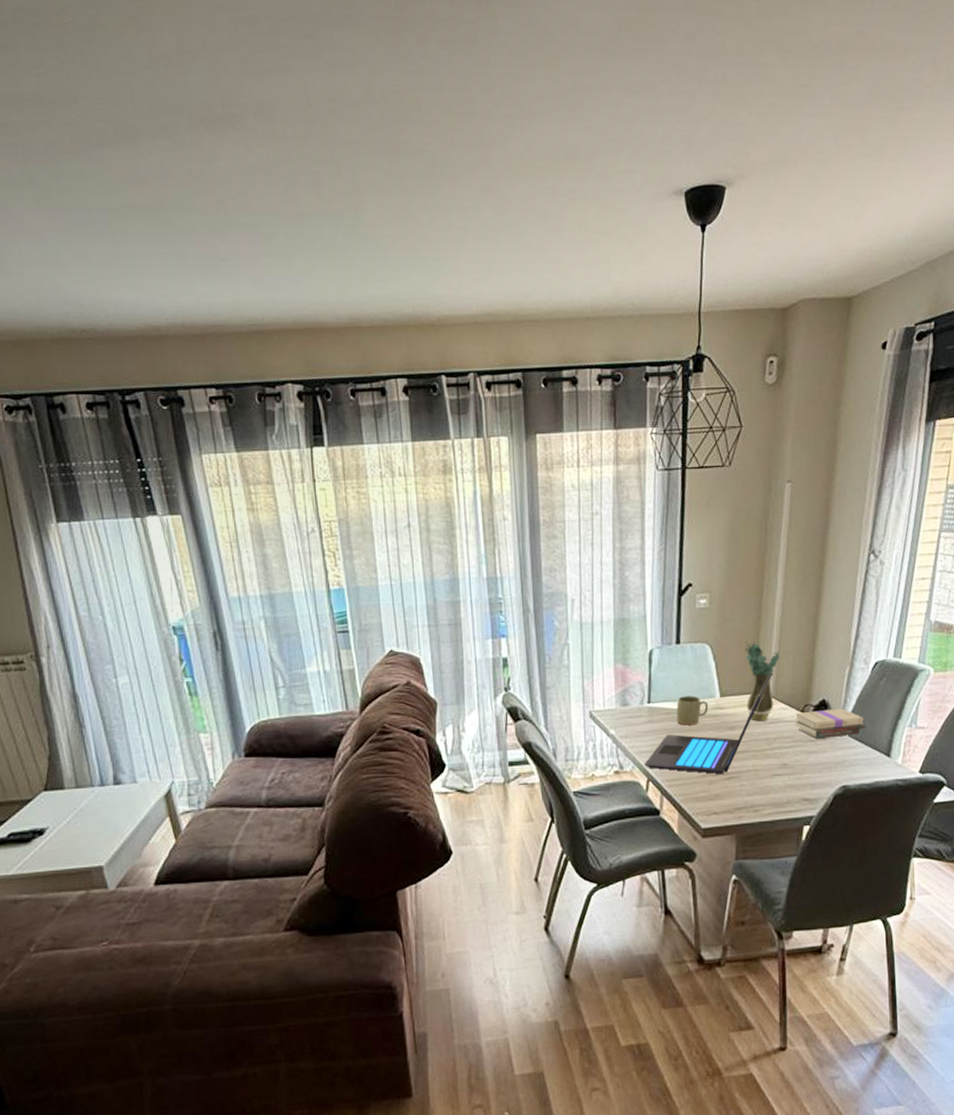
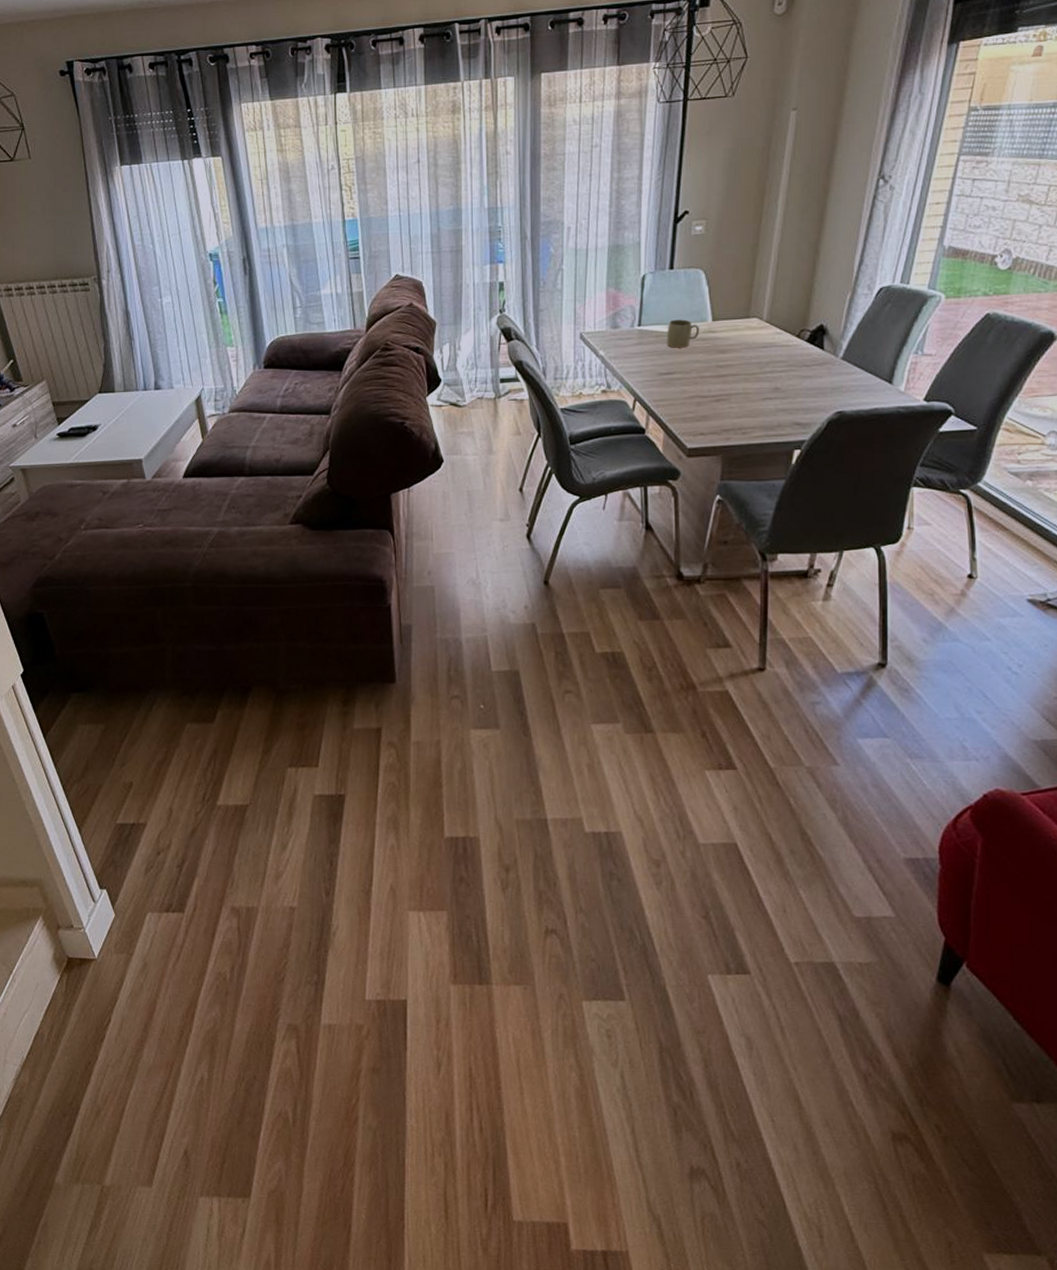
laptop: present [644,673,773,775] -> none [632,298,768,397]
vase: present [745,642,780,722] -> none [740,267,777,345]
books: present [795,708,866,739] -> none [790,334,867,364]

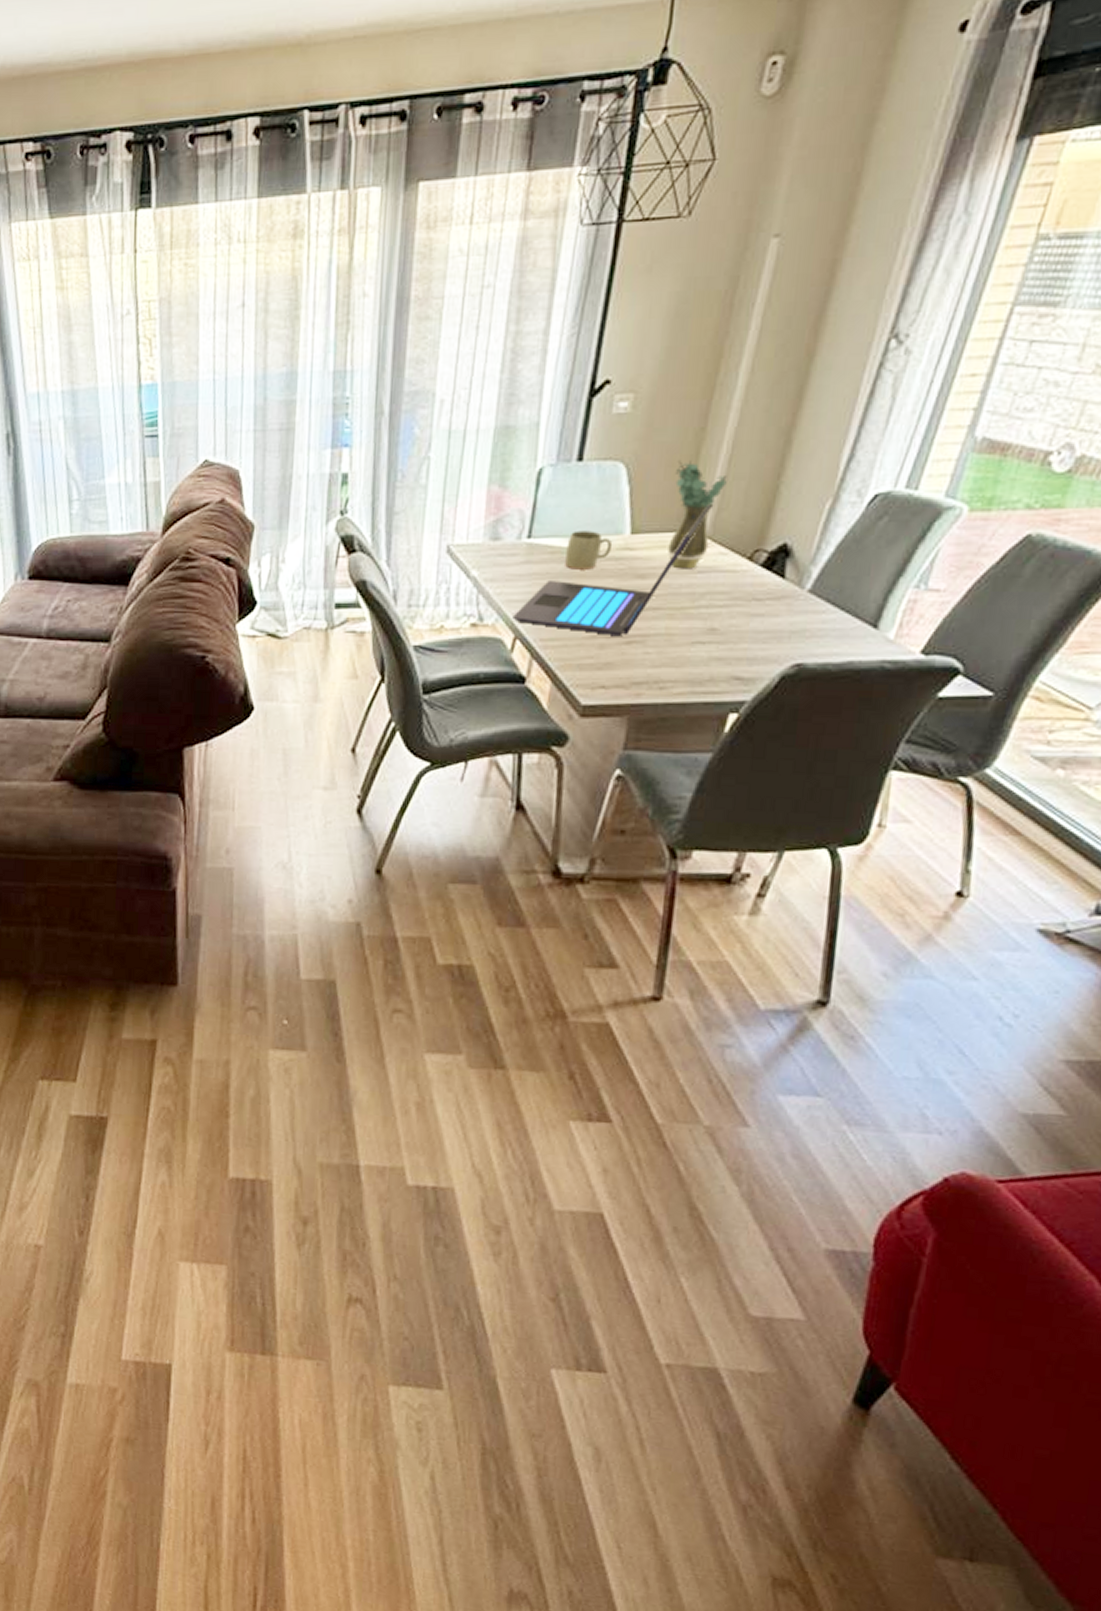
laptop: none [632,298,768,397] -> present [512,504,712,637]
vase: none [740,267,777,345] -> present [667,461,727,569]

